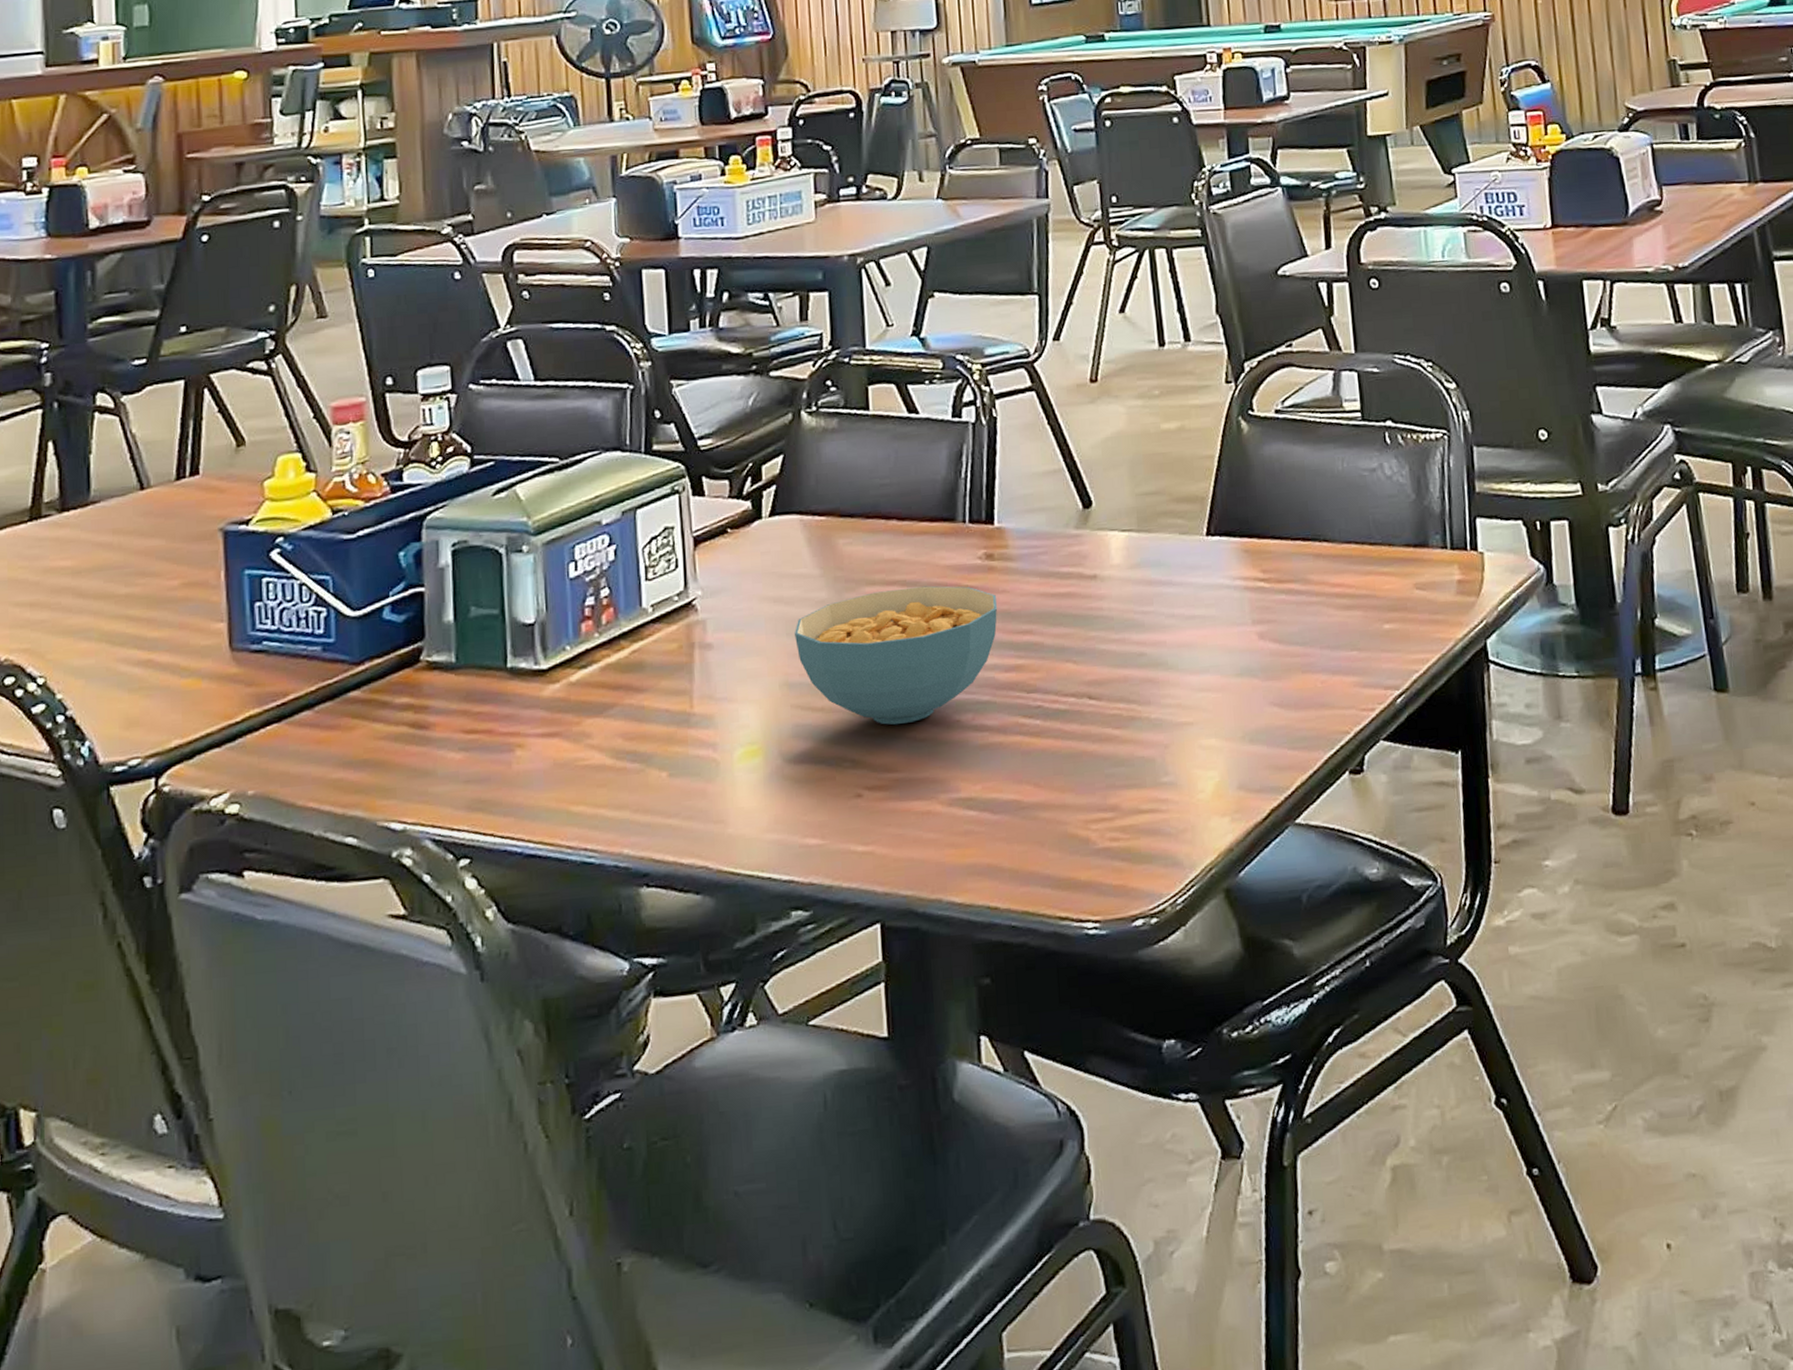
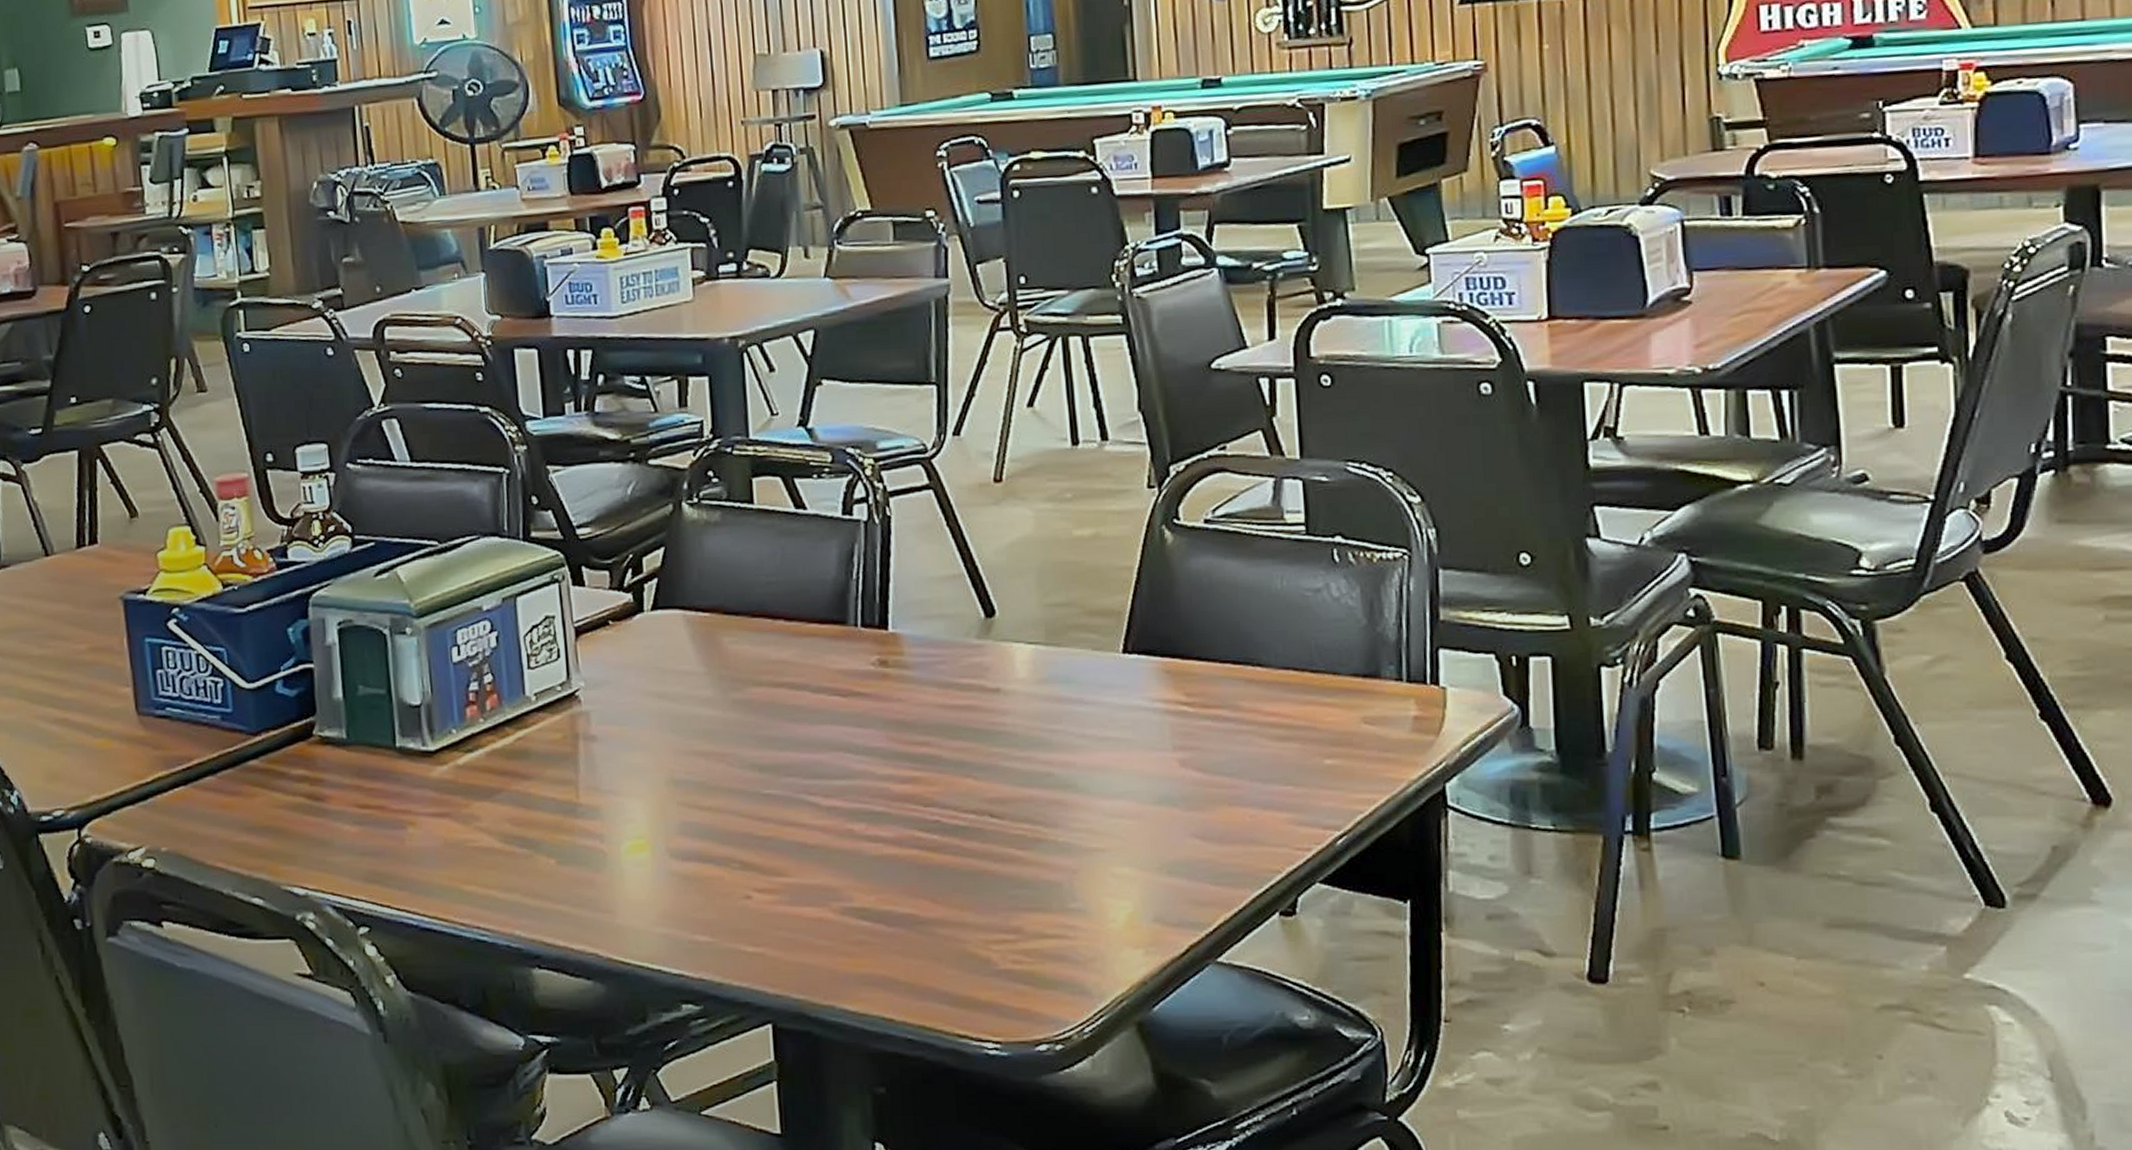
cereal bowl: present [794,585,997,725] -> none [679,690,892,829]

